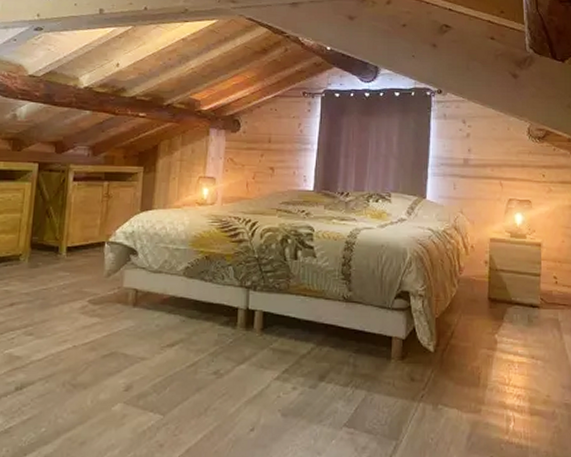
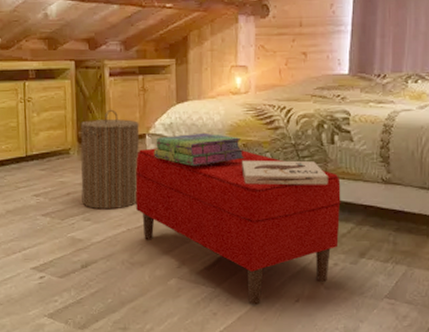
laundry hamper: none [26,214,99,323] -> present [80,109,140,210]
bench: none [86,257,302,435] -> present [135,148,341,305]
stack of books: none [111,243,207,278] -> present [153,132,245,166]
decorative box: none [202,274,290,302] -> present [241,160,328,185]

